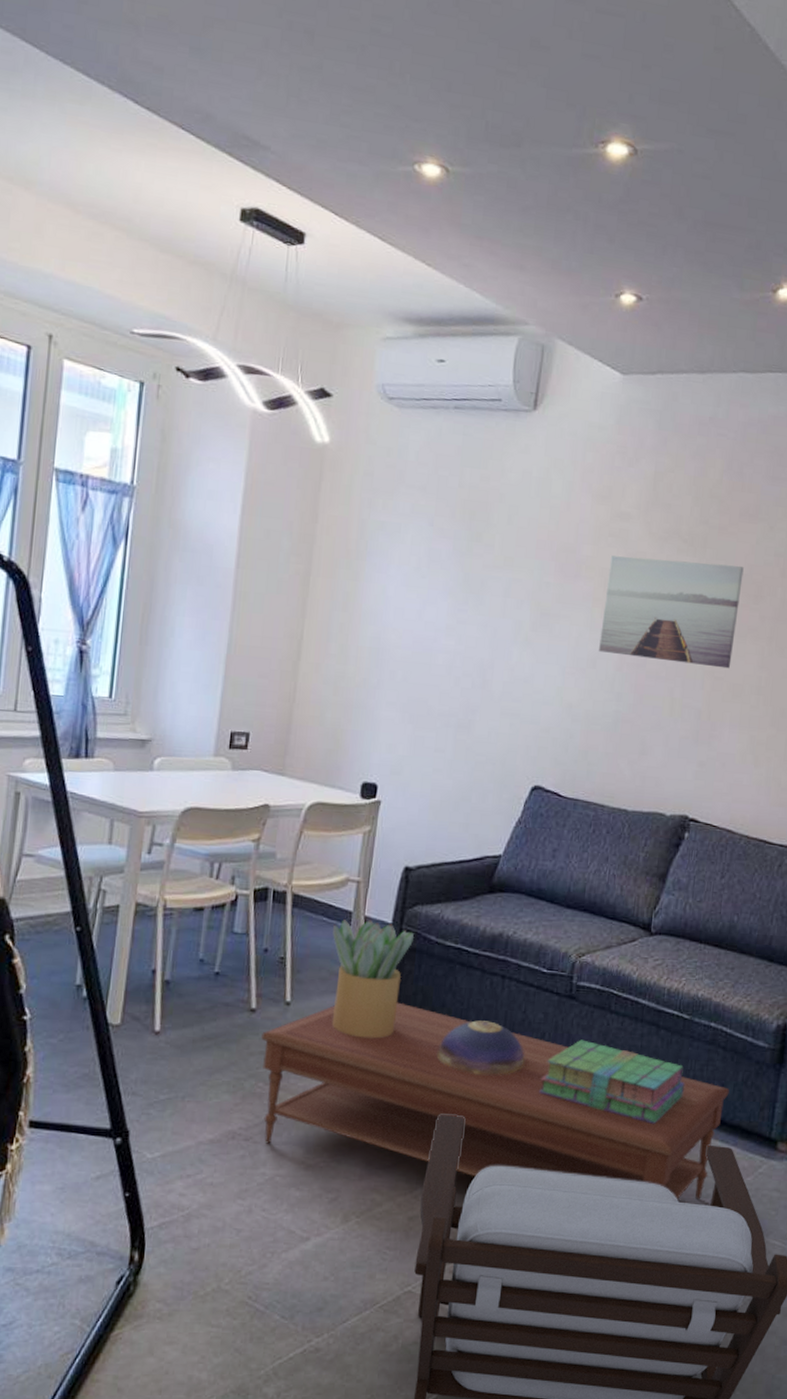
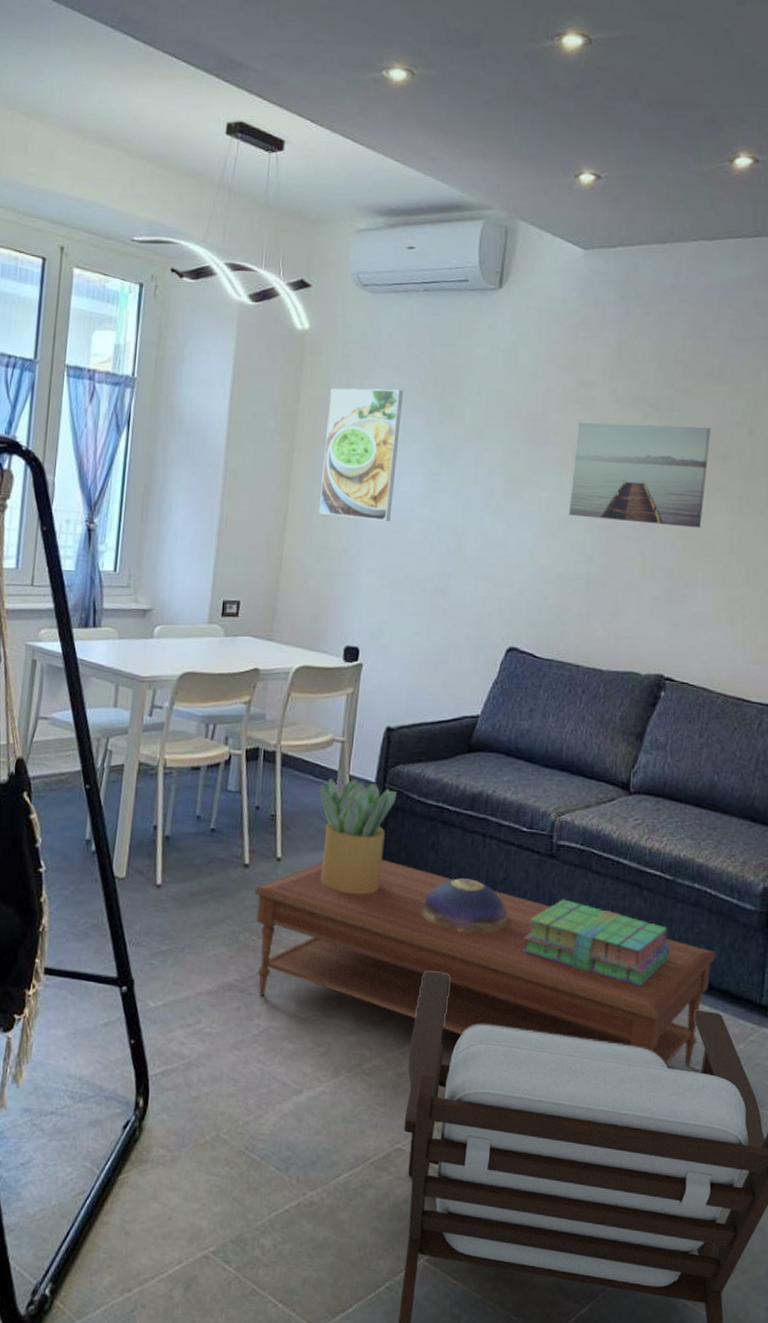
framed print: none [336,508,429,652] -> present [318,388,403,521]

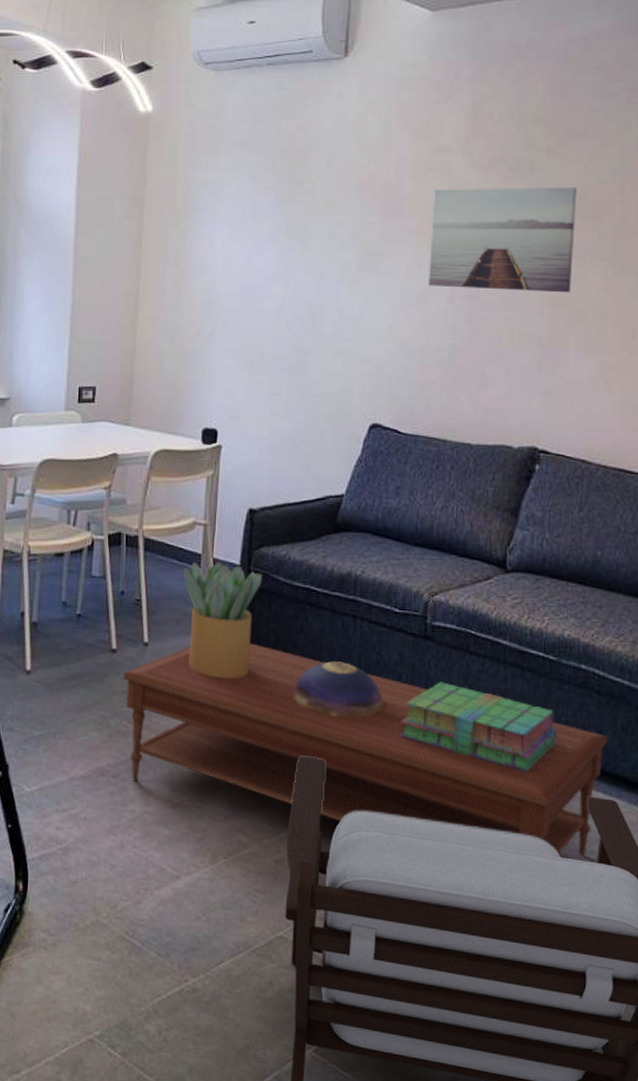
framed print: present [318,388,403,521] -> none [170,166,250,300]

